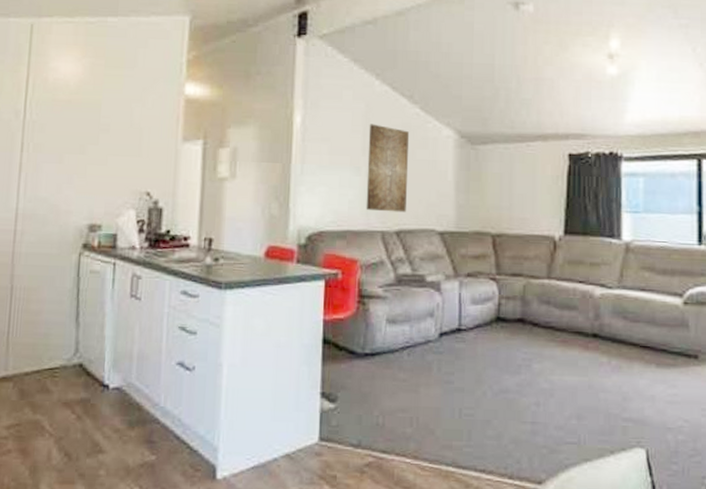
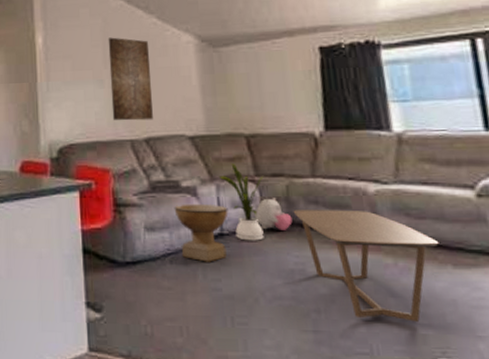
decorative bowl: none [417,298,468,356] -> present [174,203,228,262]
house plant: none [462,261,504,337] -> present [218,164,264,241]
plush toy: none [492,296,525,329] -> present [255,198,293,232]
coffee table: none [527,309,647,415] -> present [293,210,439,322]

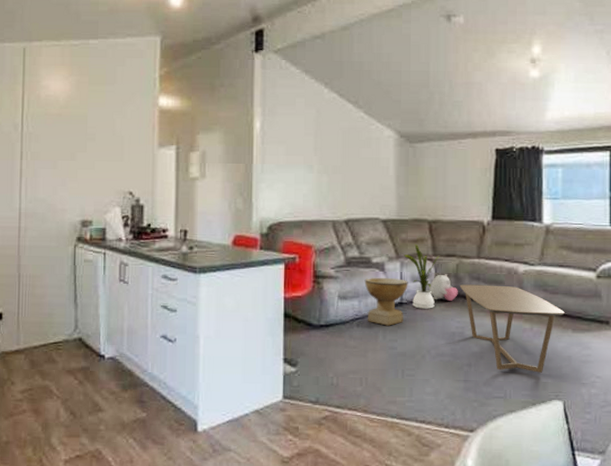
wall art: present [108,37,153,121] -> none [318,127,356,204]

